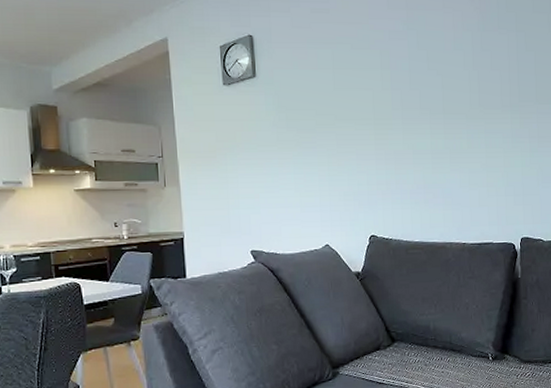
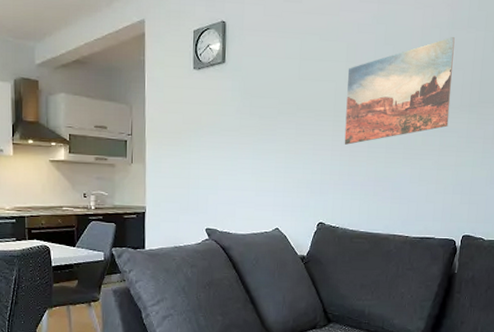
wall art: none [383,39,492,153] -> present [344,37,455,145]

